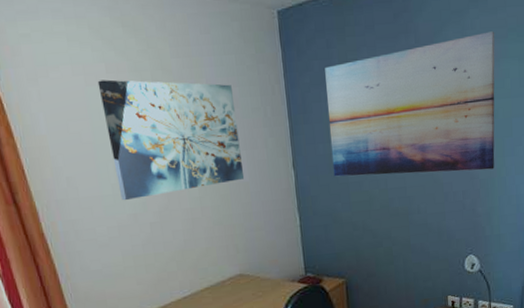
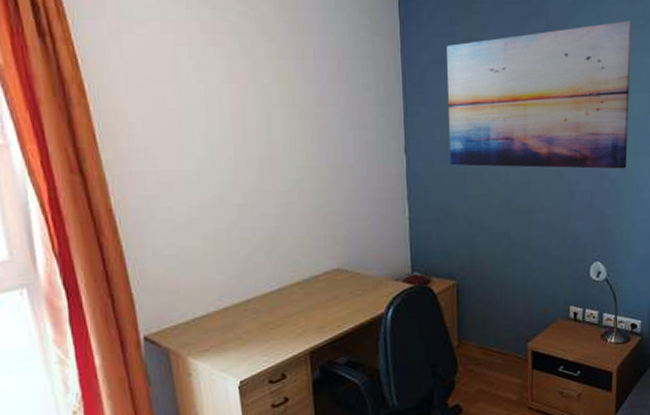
wall art: present [97,79,245,201] -> none [189,40,350,178]

